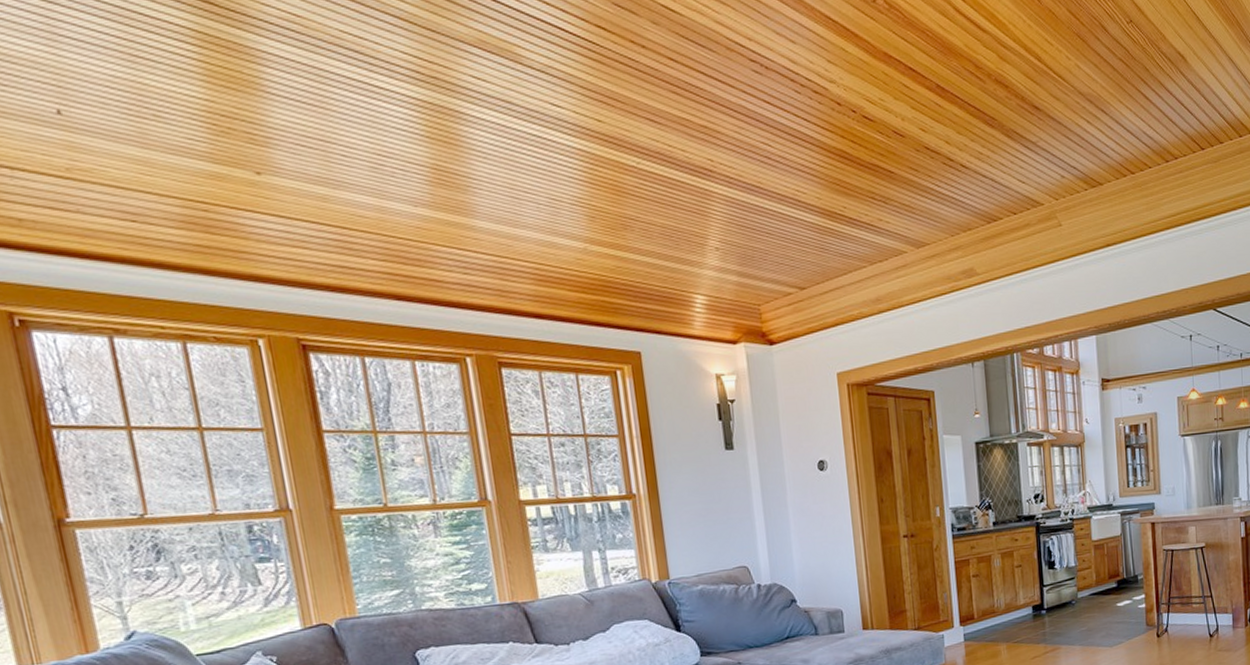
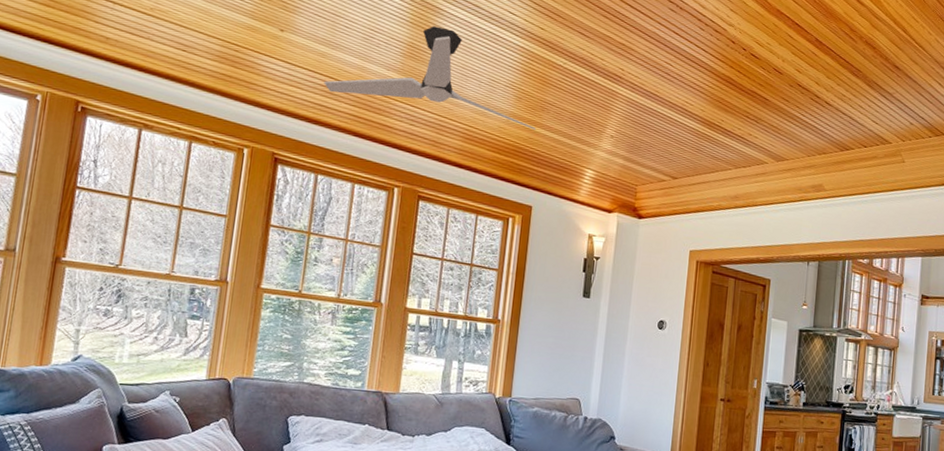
ceiling fan: none [336,137,622,256] -> present [324,26,536,130]

